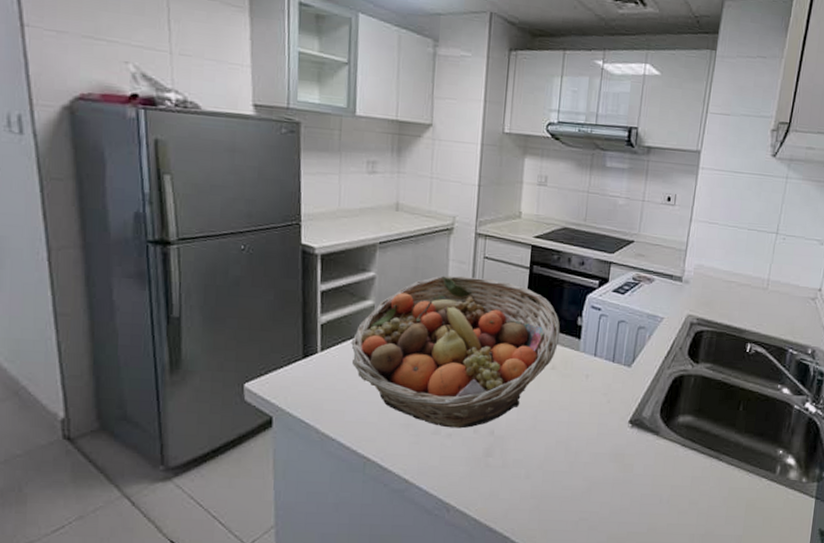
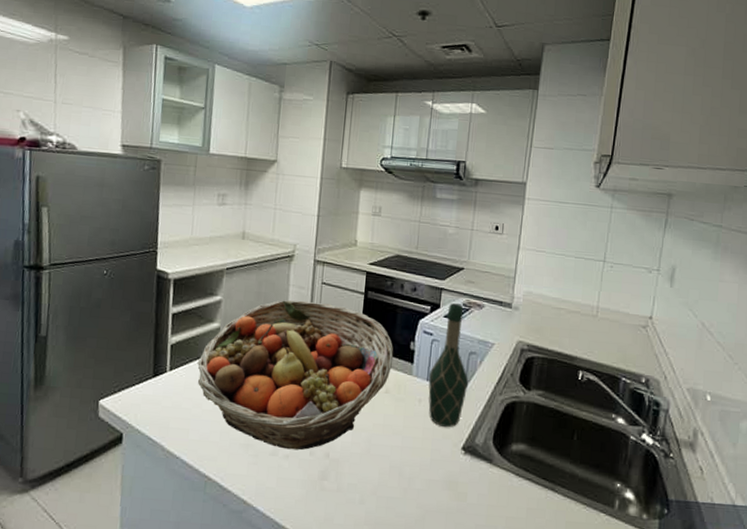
wine bottle: none [596,277,637,402] -> present [428,303,469,428]

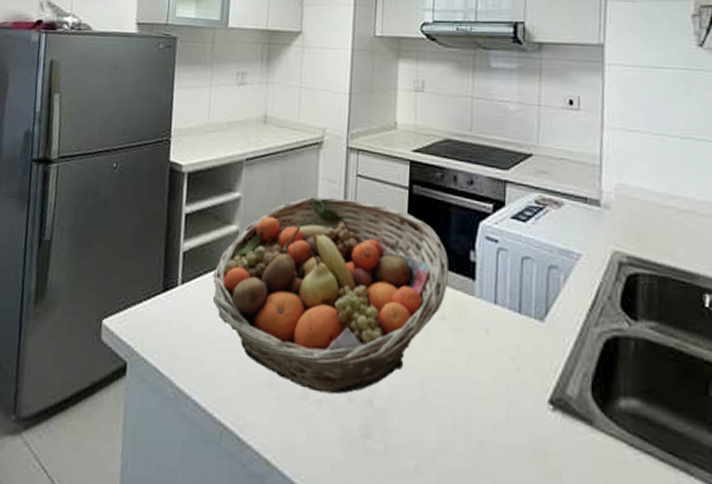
wine bottle: present [428,303,469,428] -> none [496,200,551,371]

